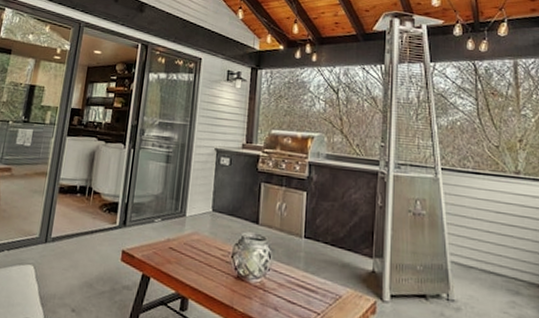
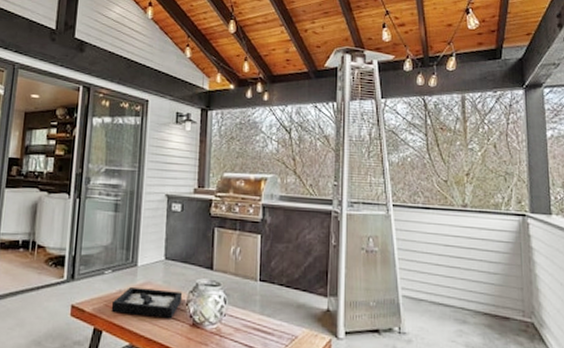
decorative tray: none [159,237,229,269] -> present [111,287,183,318]

